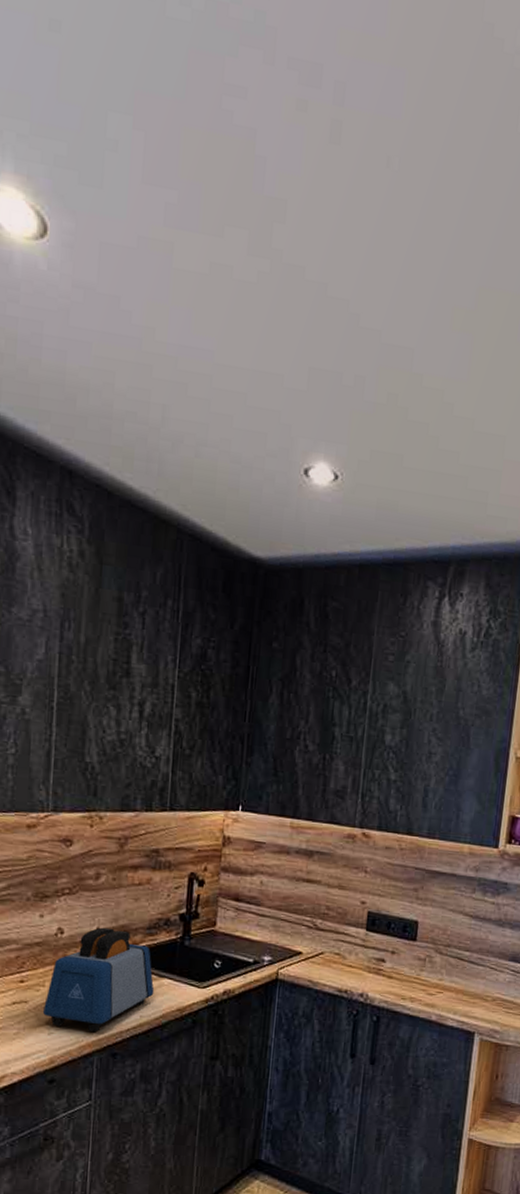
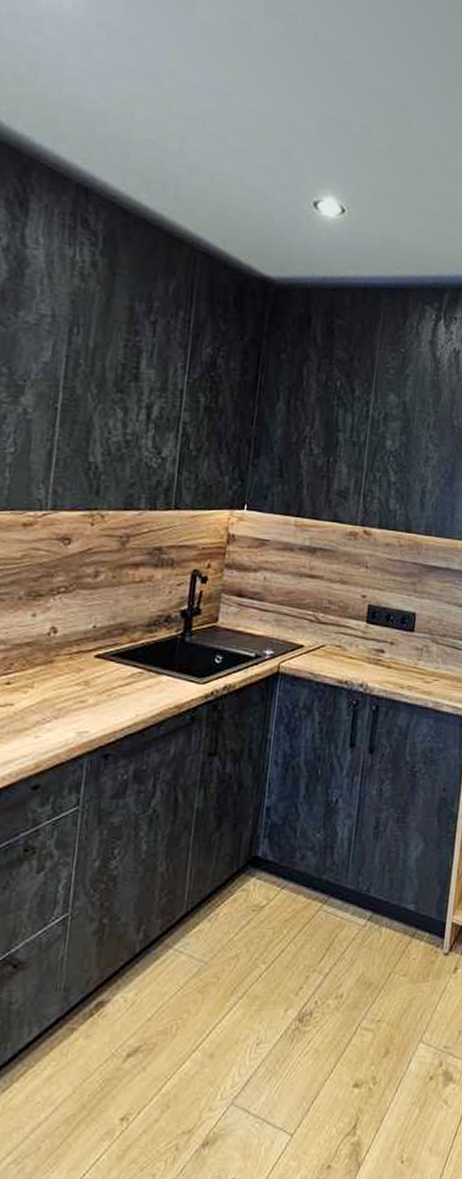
toaster: present [43,927,155,1032] -> none [30,625,152,733]

